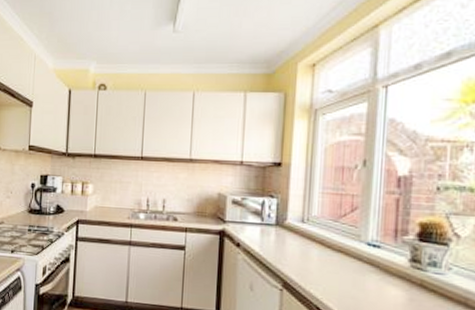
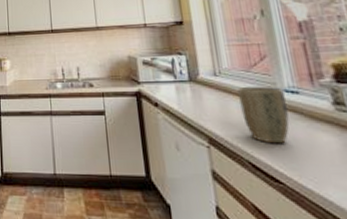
plant pot: none [320,235,367,294] -> present [238,86,290,144]

